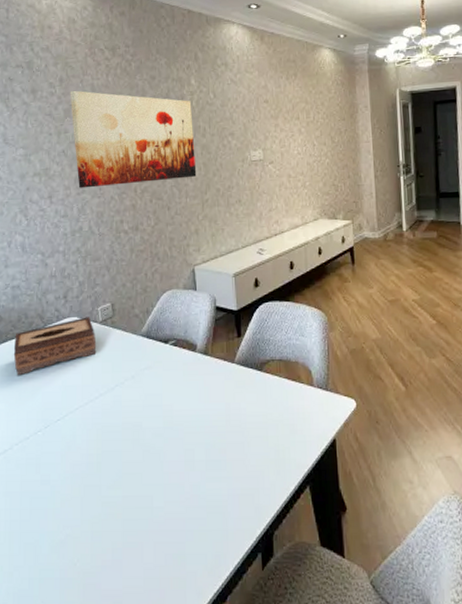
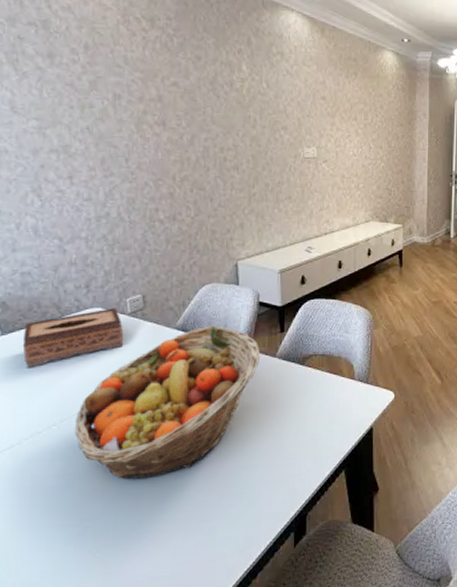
fruit basket: none [57,332,220,487] -> present [75,326,261,479]
wall art: present [70,90,197,188] -> none [97,60,244,171]

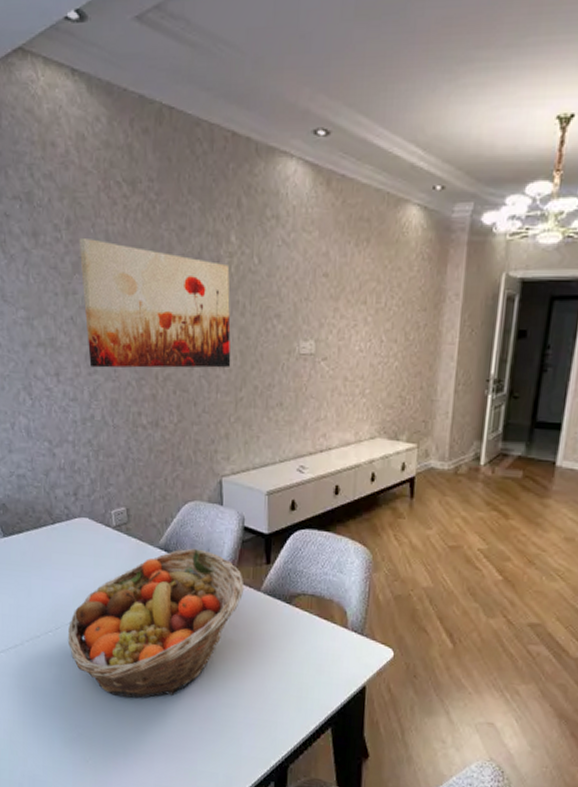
tissue box: present [22,308,124,369] -> none [21,519,110,573]
wall art: none [97,60,244,171] -> present [79,237,231,368]

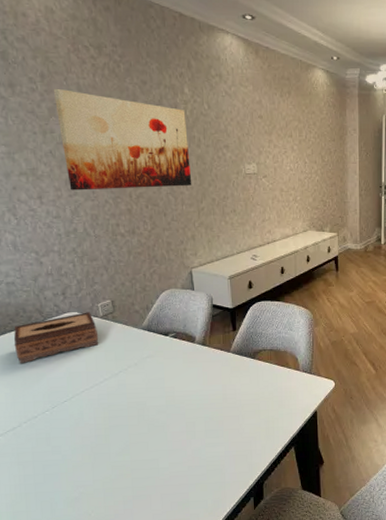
tissue box: none [21,519,110,573] -> present [13,312,99,364]
fruit basket: present [68,548,245,698] -> none [64,326,217,455]

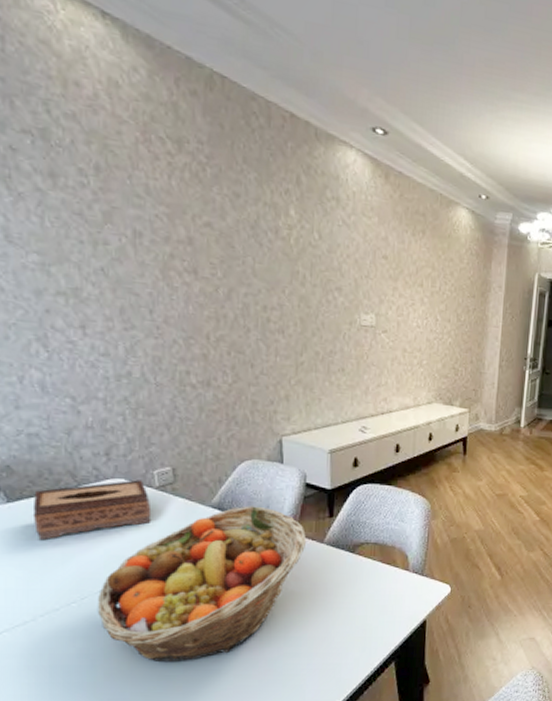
wall art: present [53,88,192,191] -> none [111,186,291,333]
fruit basket: none [64,326,217,455] -> present [98,506,307,661]

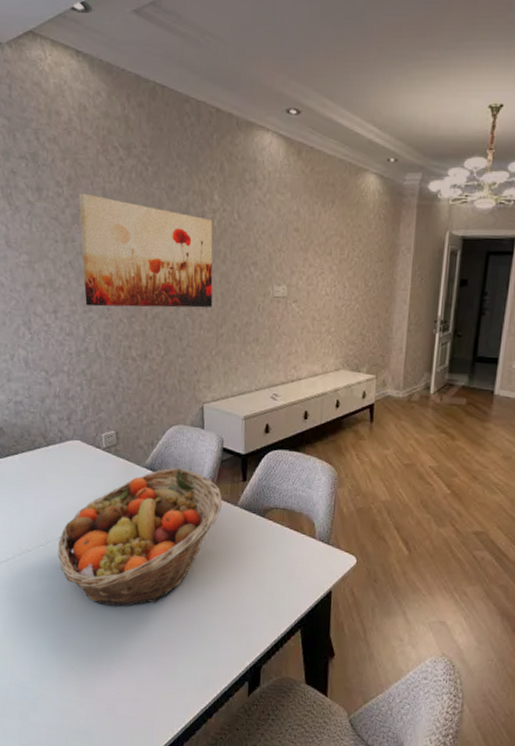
tissue box: present [32,479,152,541] -> none [16,441,99,491]
wall art: none [111,186,291,333] -> present [78,193,213,308]

